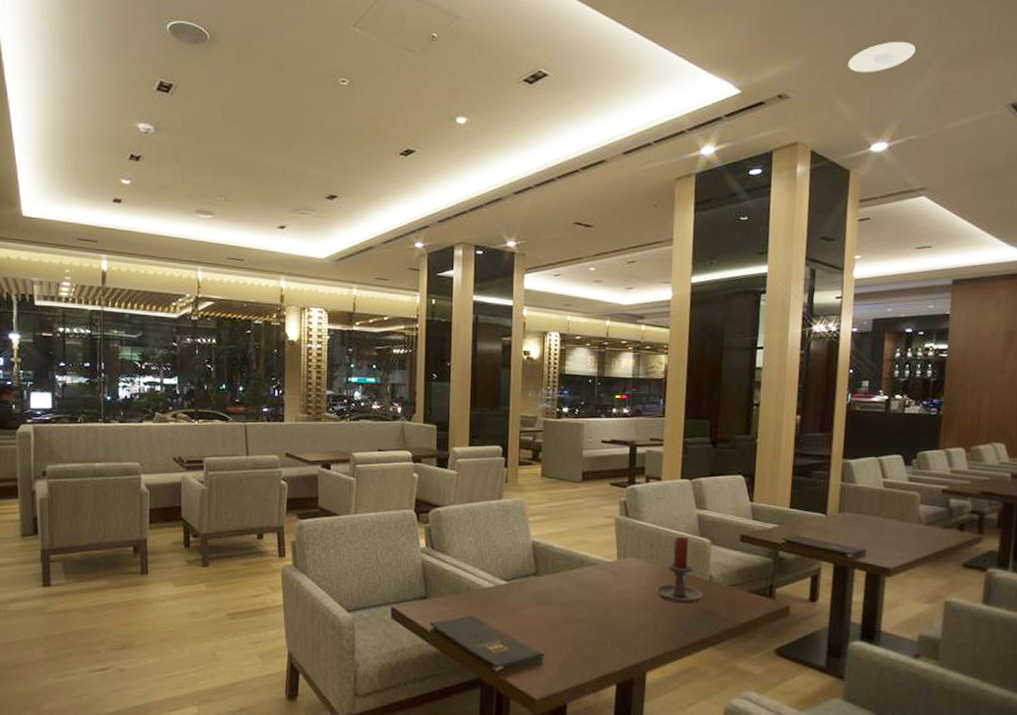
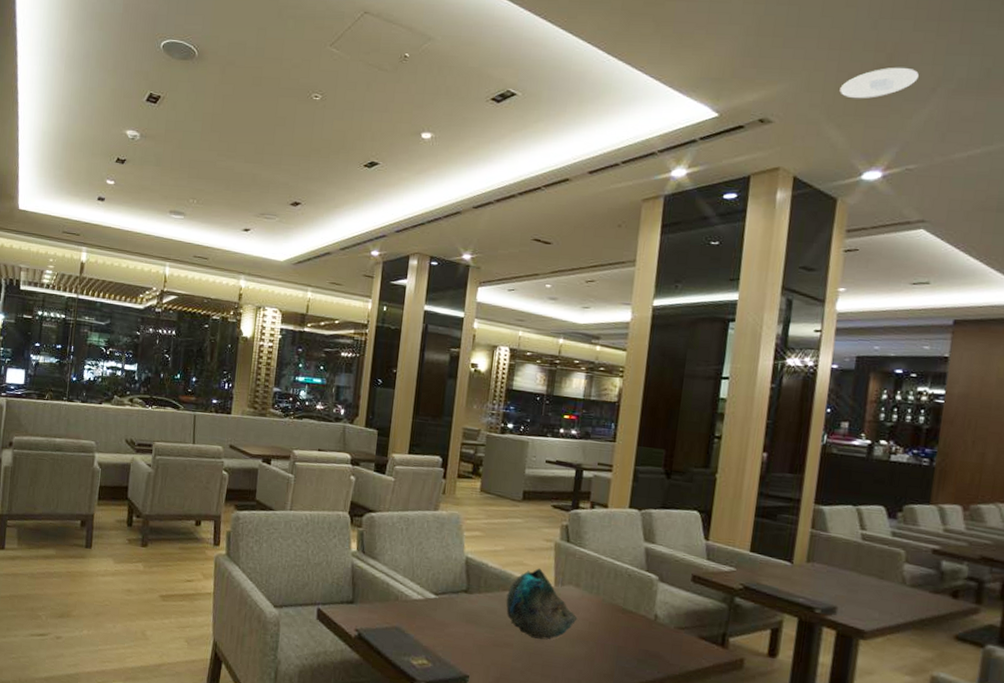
decorative bowl: none [573,544,640,611] -> present [506,568,578,640]
candle holder: present [655,536,703,604] -> none [594,569,646,643]

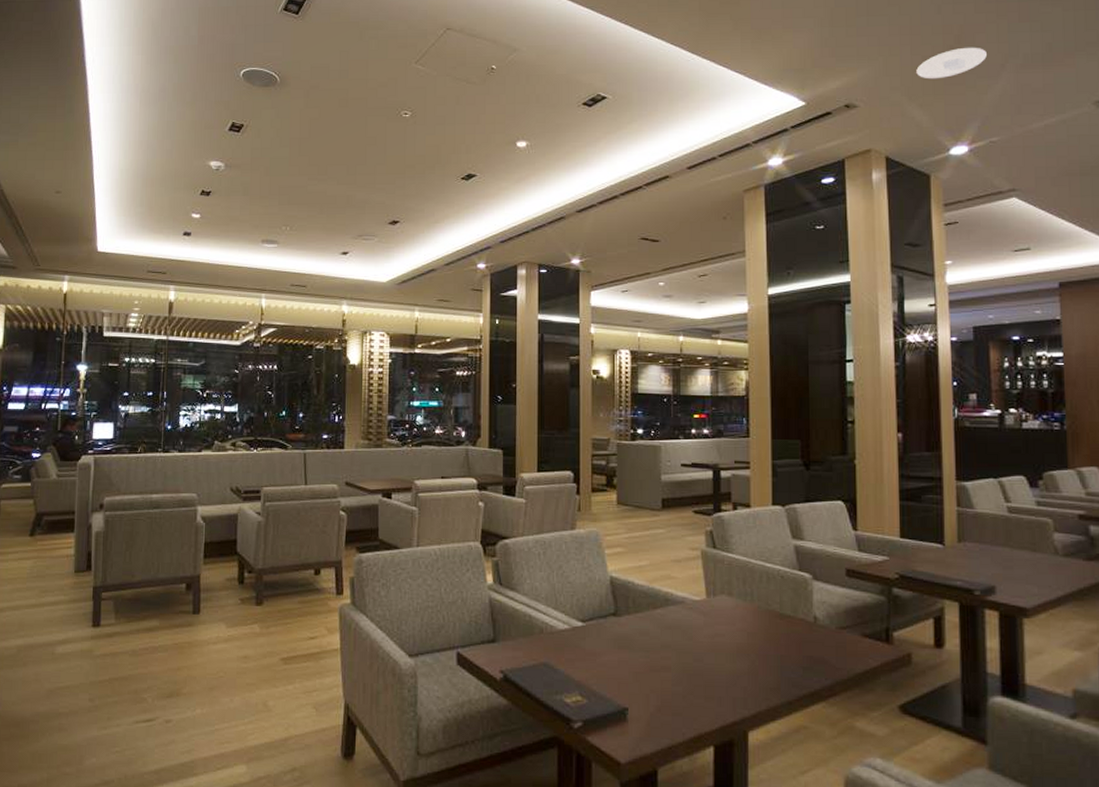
decorative bowl: present [506,568,578,640] -> none [658,580,735,658]

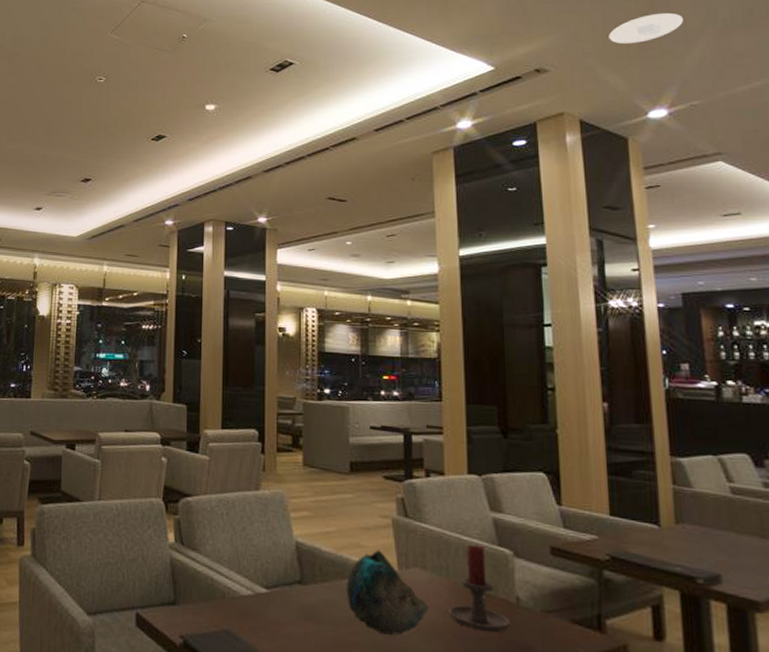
decorative bowl: none [658,580,735,658] -> present [346,550,429,636]
candle holder: none [752,571,808,650] -> present [449,545,510,633]

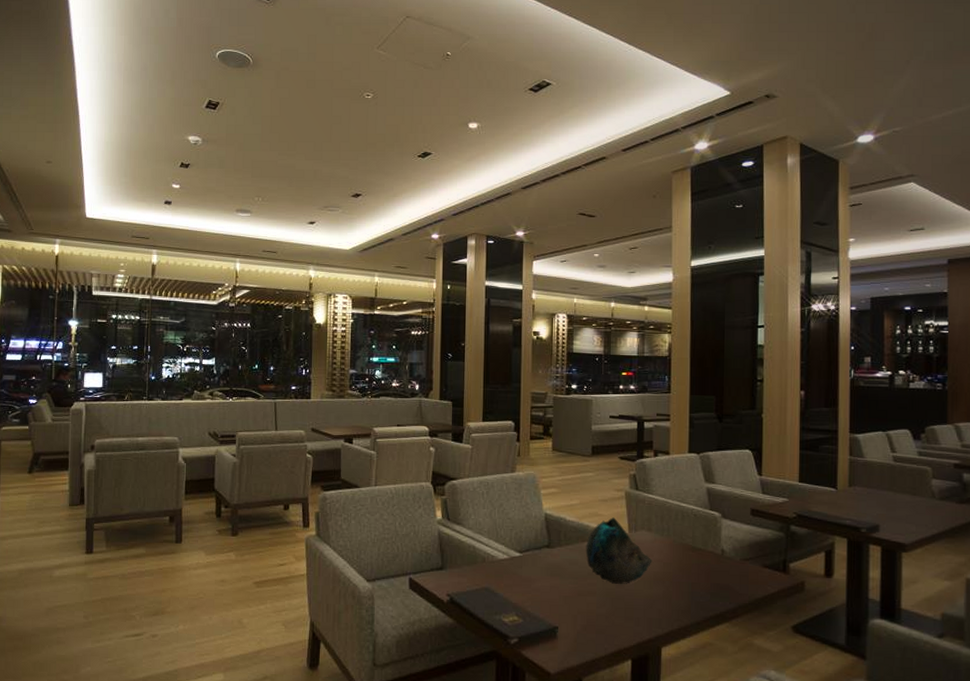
candle holder: present [449,545,510,633] -> none [668,510,715,578]
recessed light: present [609,12,683,44] -> none [830,44,894,73]

